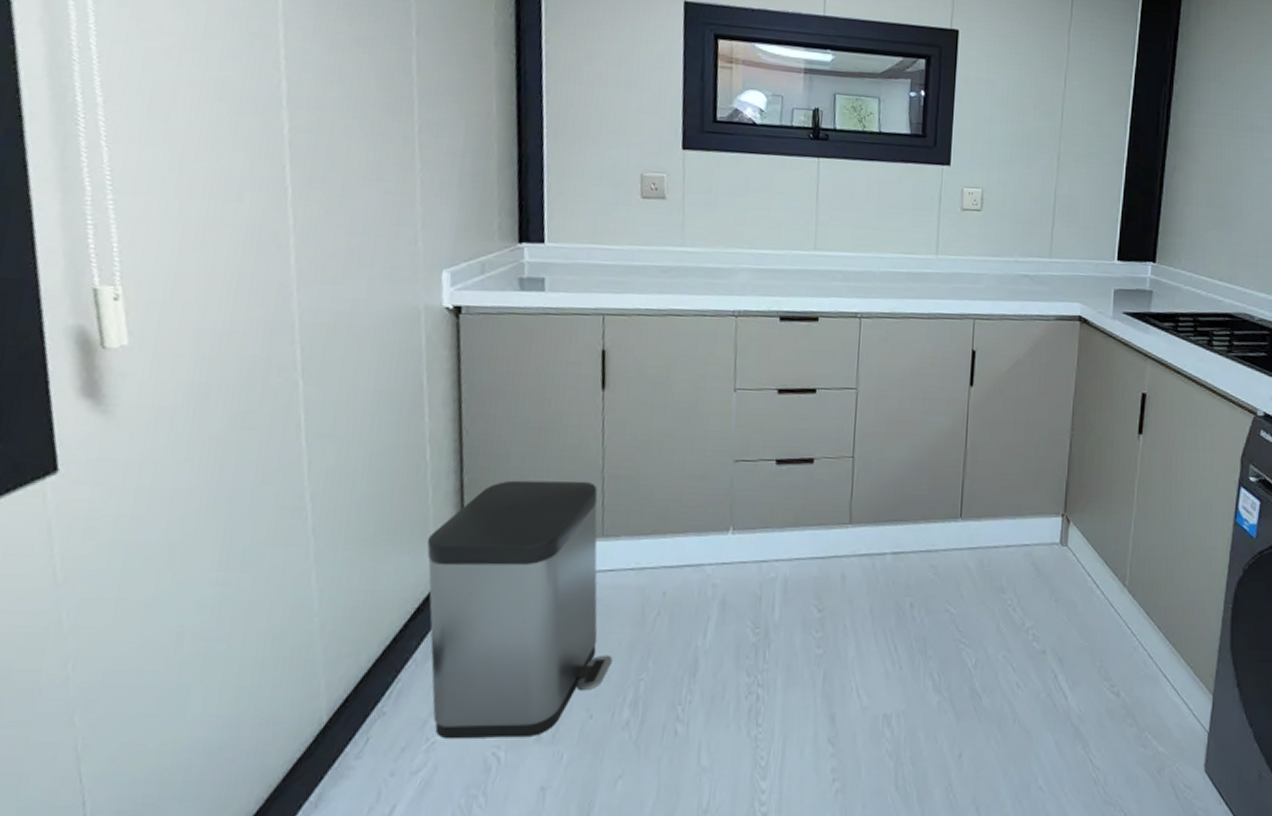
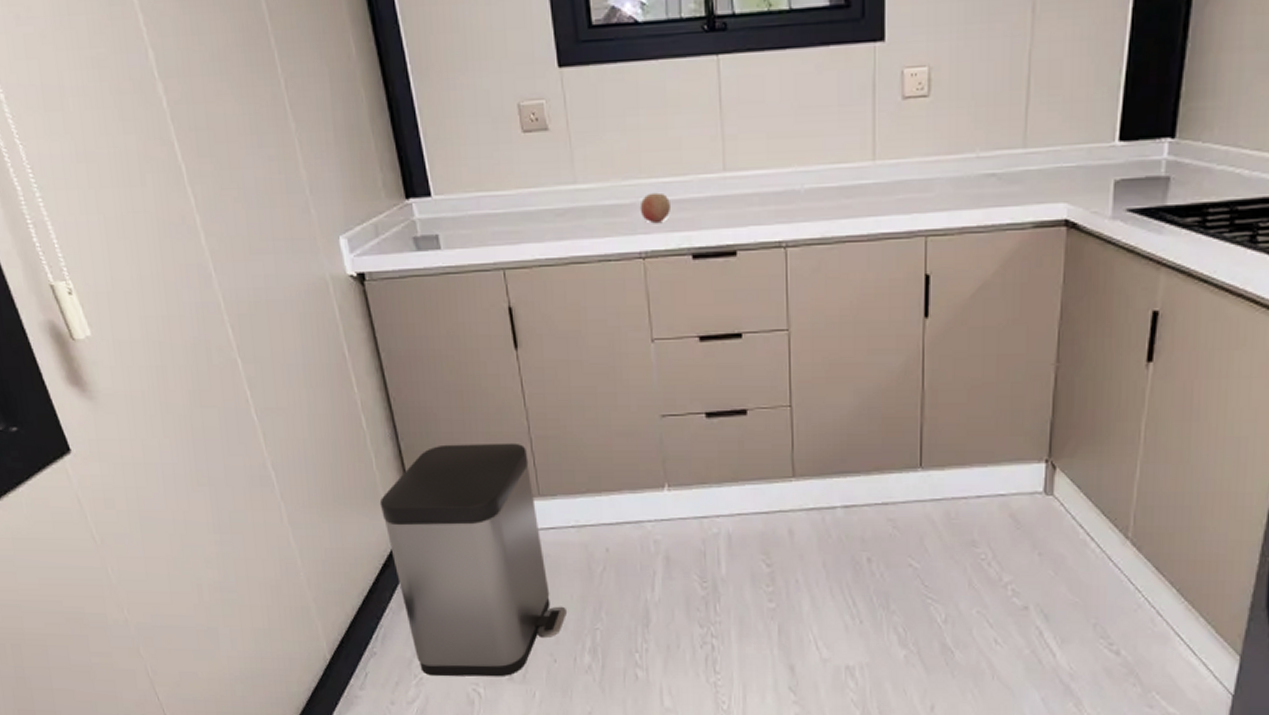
fruit: none [738,261,766,288] -> present [639,192,670,224]

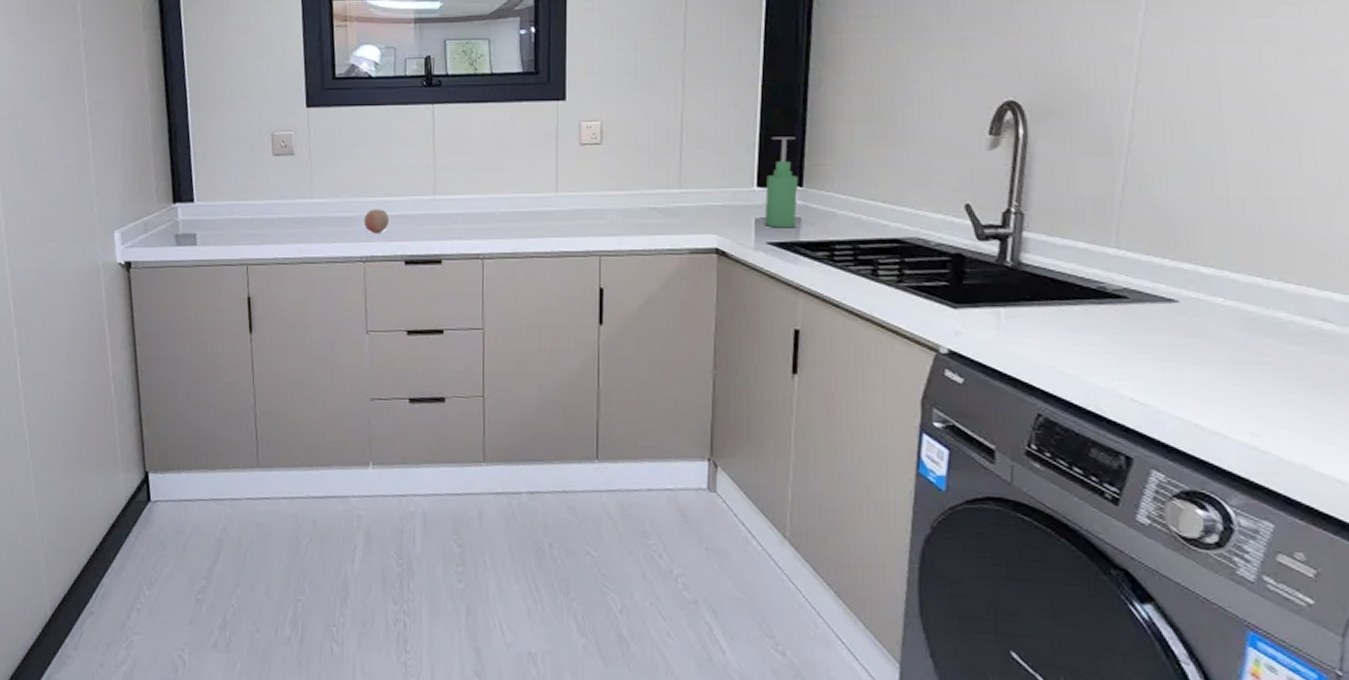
pedal bin: present [379,442,567,677] -> none [116,414,272,644]
soap dispenser: none [1125,74,1171,191] -> present [764,136,799,228]

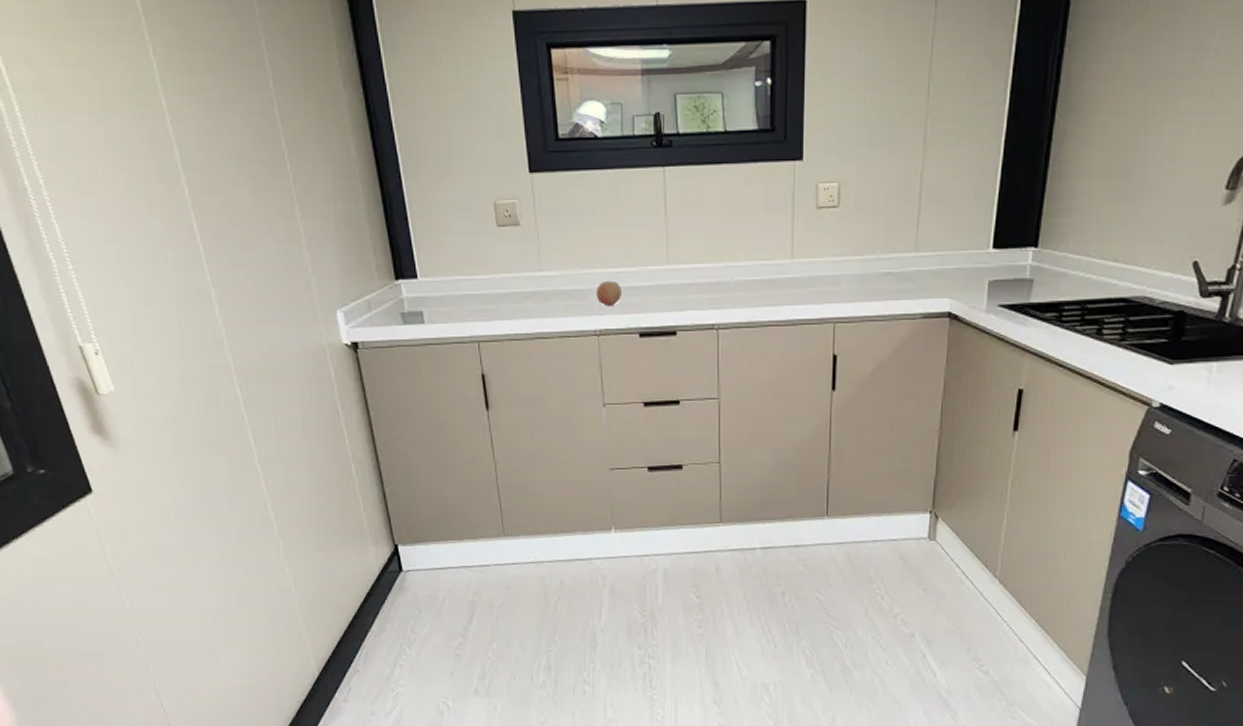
soap dispenser: present [764,136,799,228] -> none [997,195,1035,290]

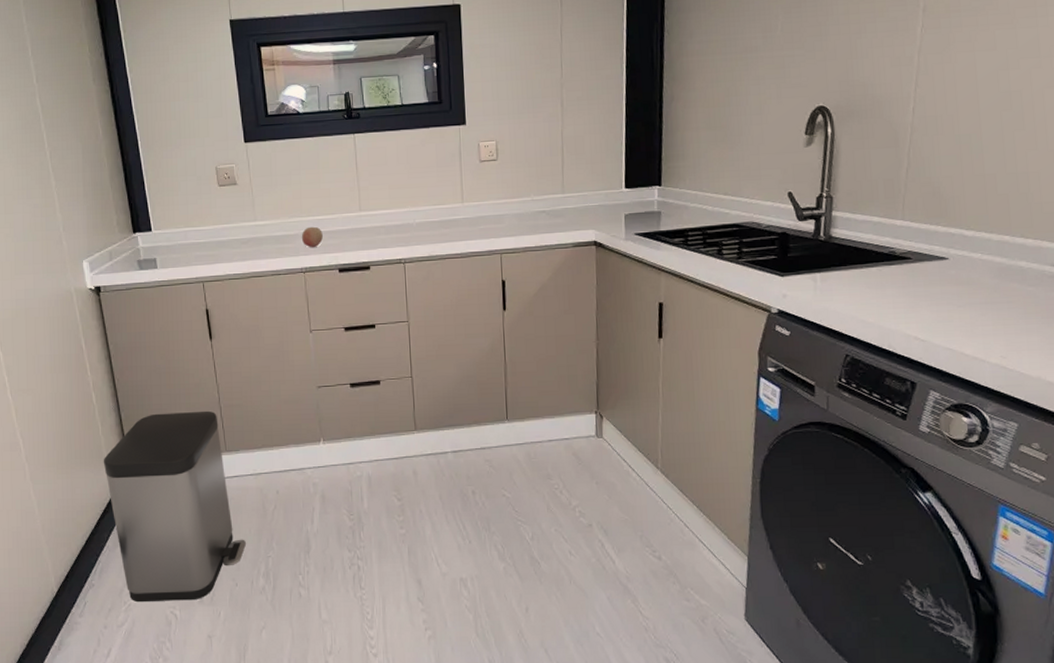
pedal bin: none [365,490,525,691] -> present [103,410,246,601]

